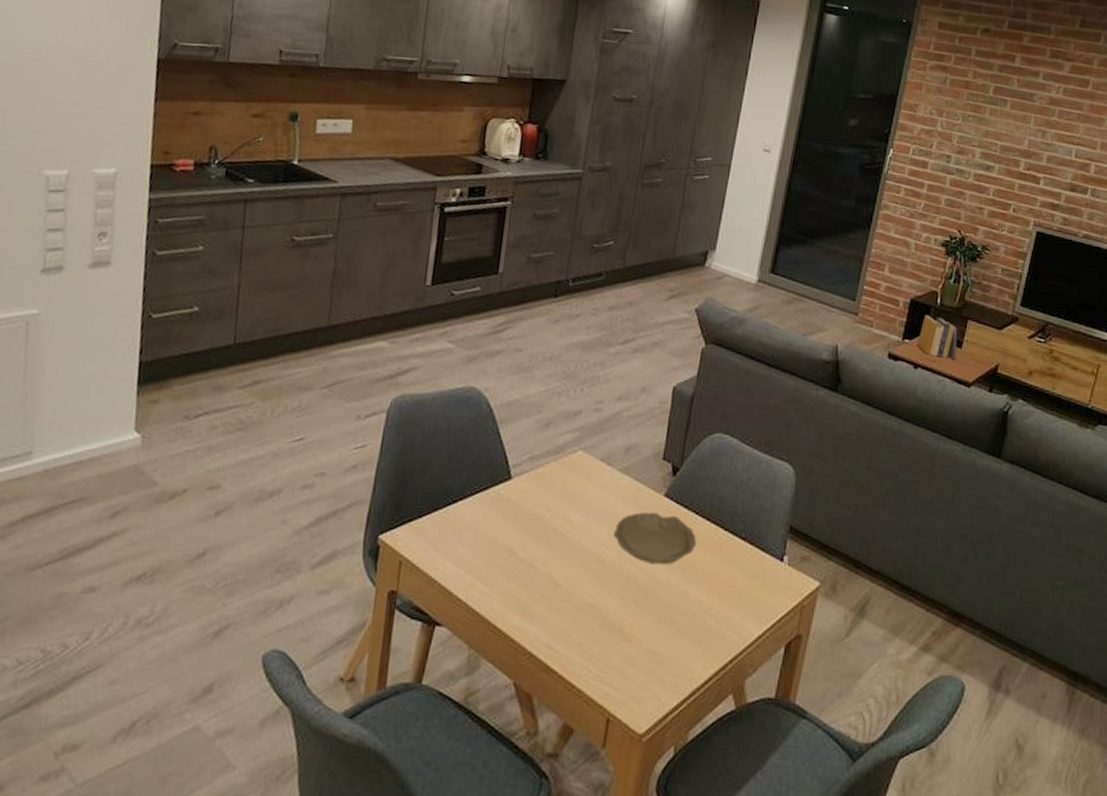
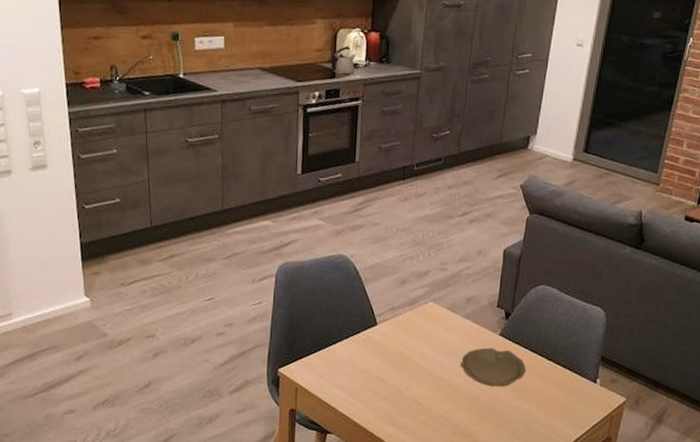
kettle: none [477,138,508,170] -> present [331,46,356,75]

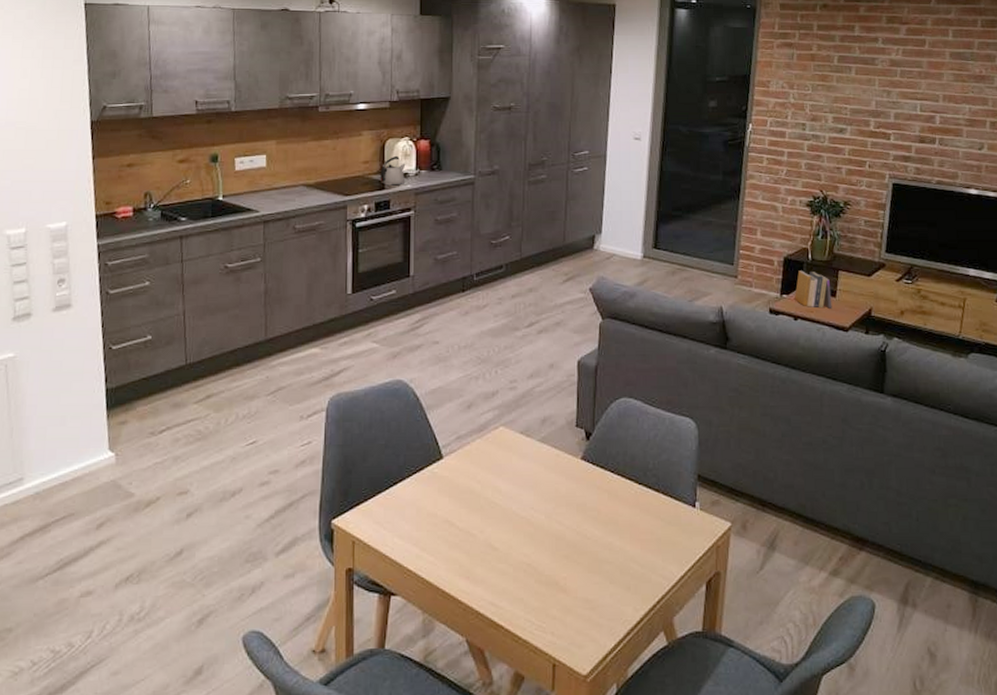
bowl: present [460,347,527,387] -> none [539,475,616,522]

